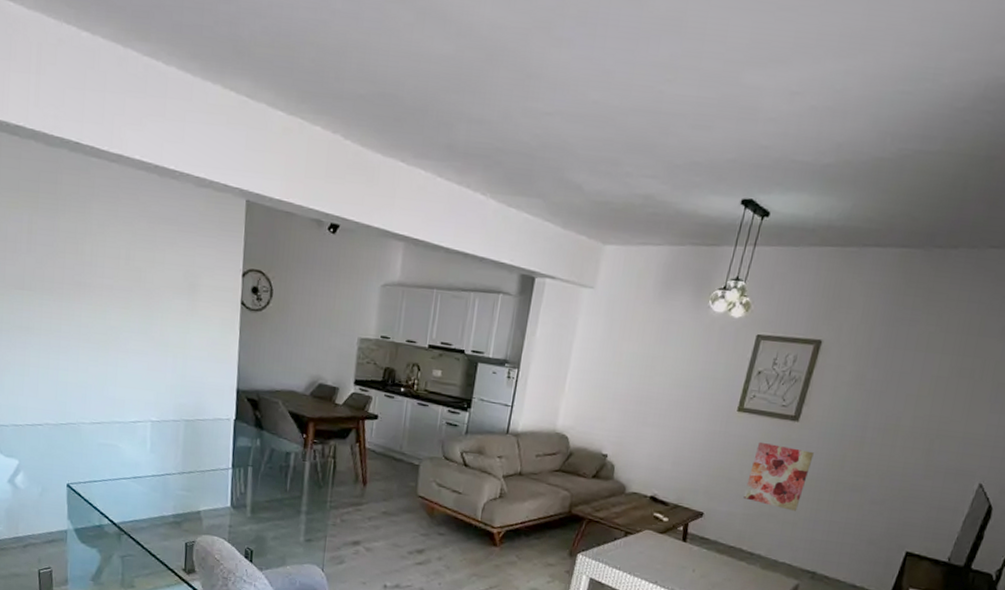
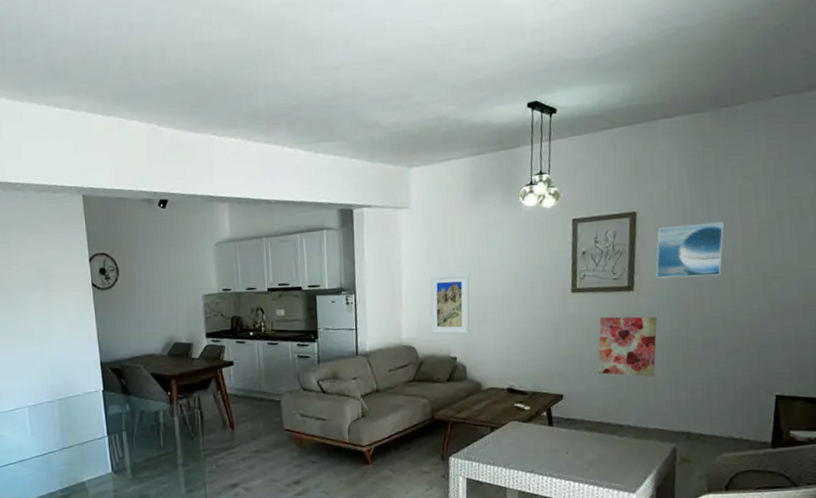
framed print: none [587,366,639,434] -> present [429,274,470,334]
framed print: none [824,362,904,423] -> present [656,221,724,278]

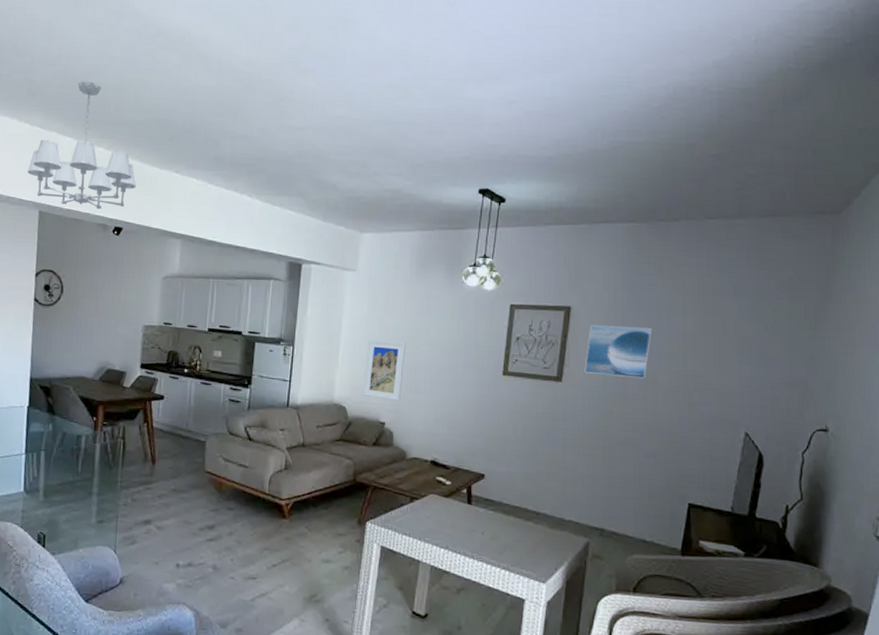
chandelier: none [64,52,175,185] -> present [27,81,136,210]
wall art: present [598,316,657,377] -> none [521,402,581,468]

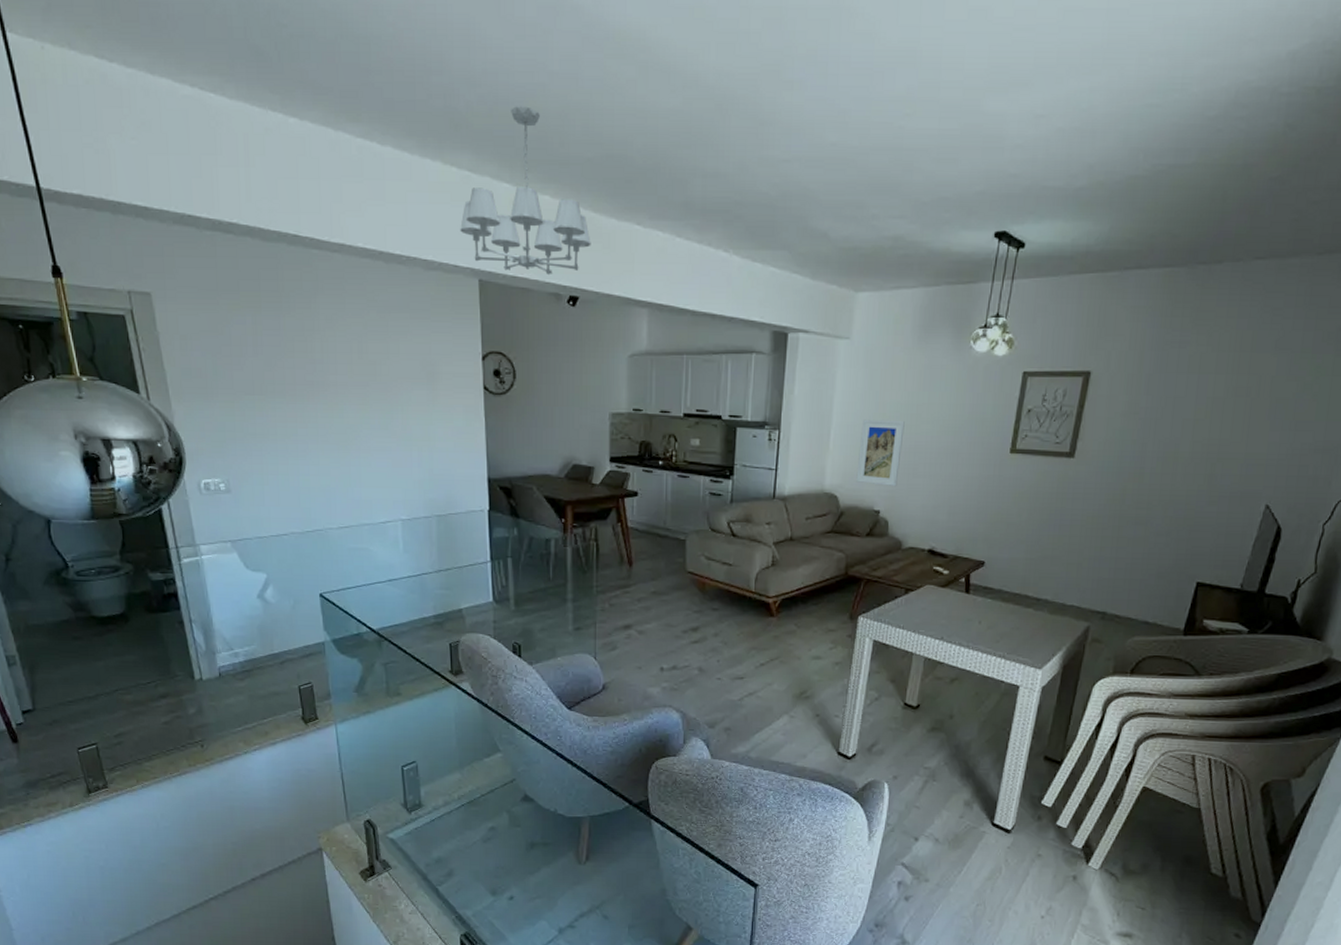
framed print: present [584,325,652,379] -> none [1099,391,1178,451]

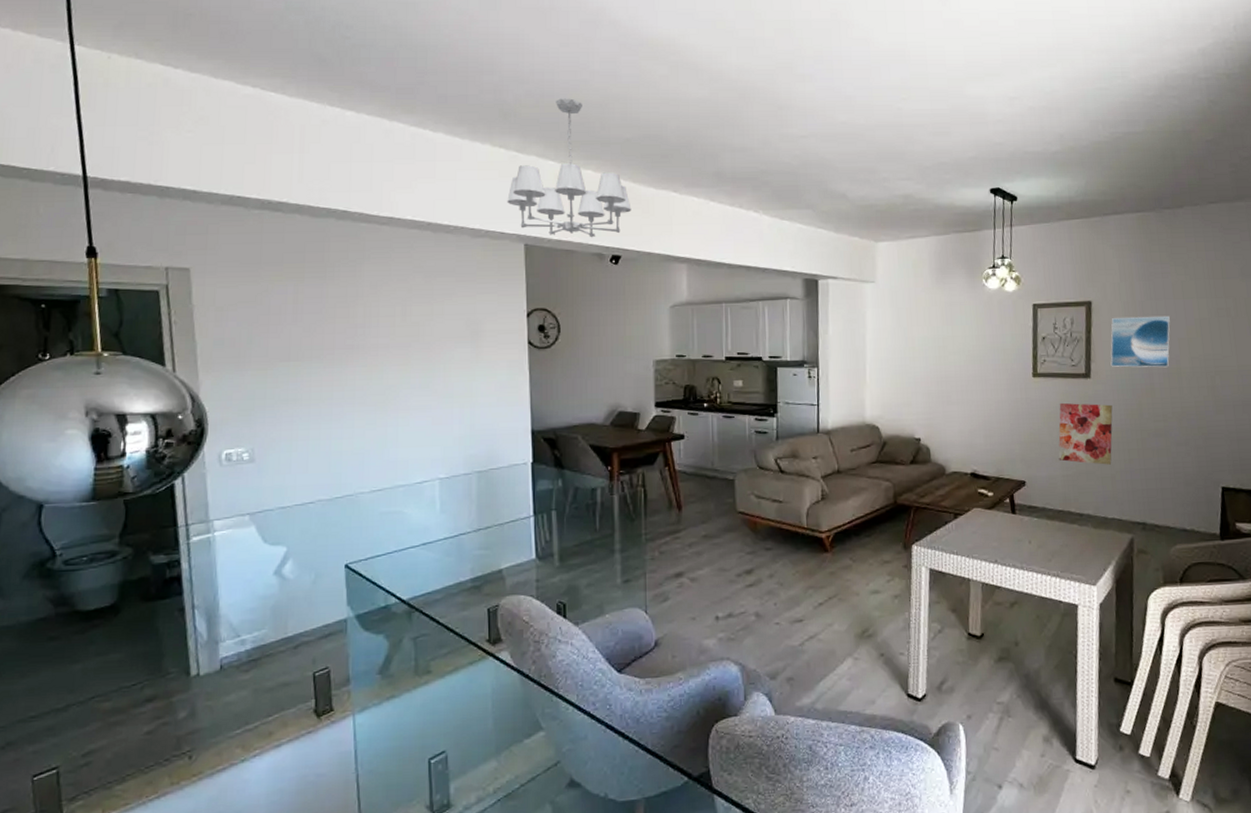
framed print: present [856,419,905,487] -> none [894,353,934,415]
wall art: none [1024,482,1093,551] -> present [1058,402,1113,465]
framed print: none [1099,391,1178,451] -> present [1110,315,1170,368]

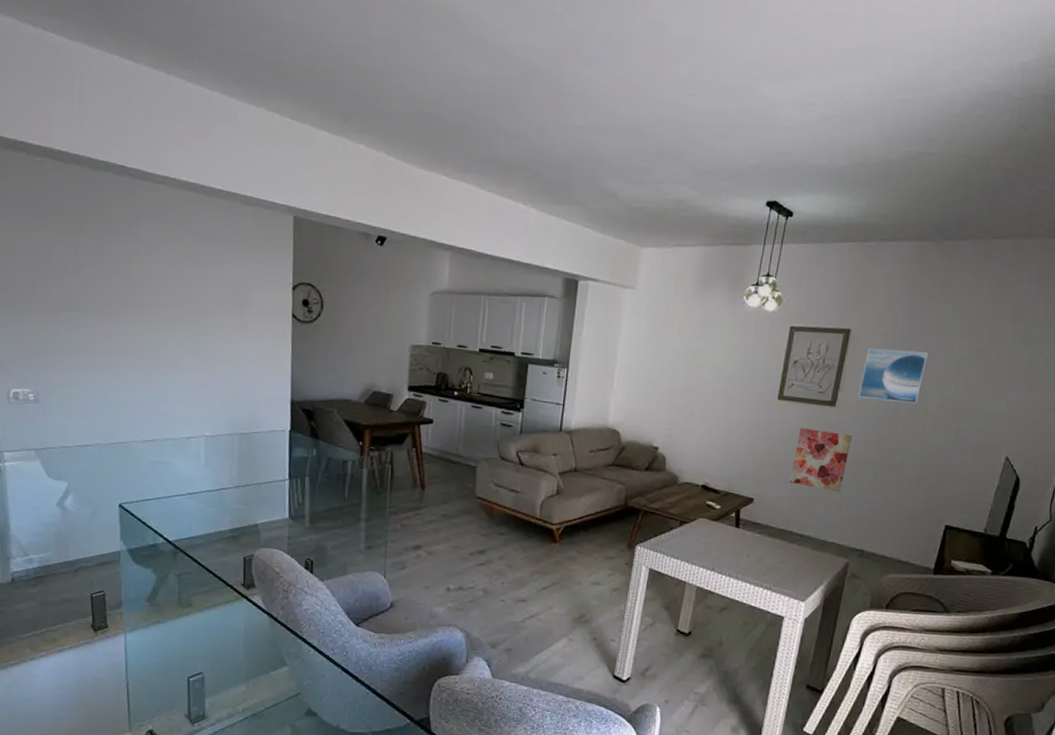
chandelier: present [507,98,632,238] -> none [279,64,401,216]

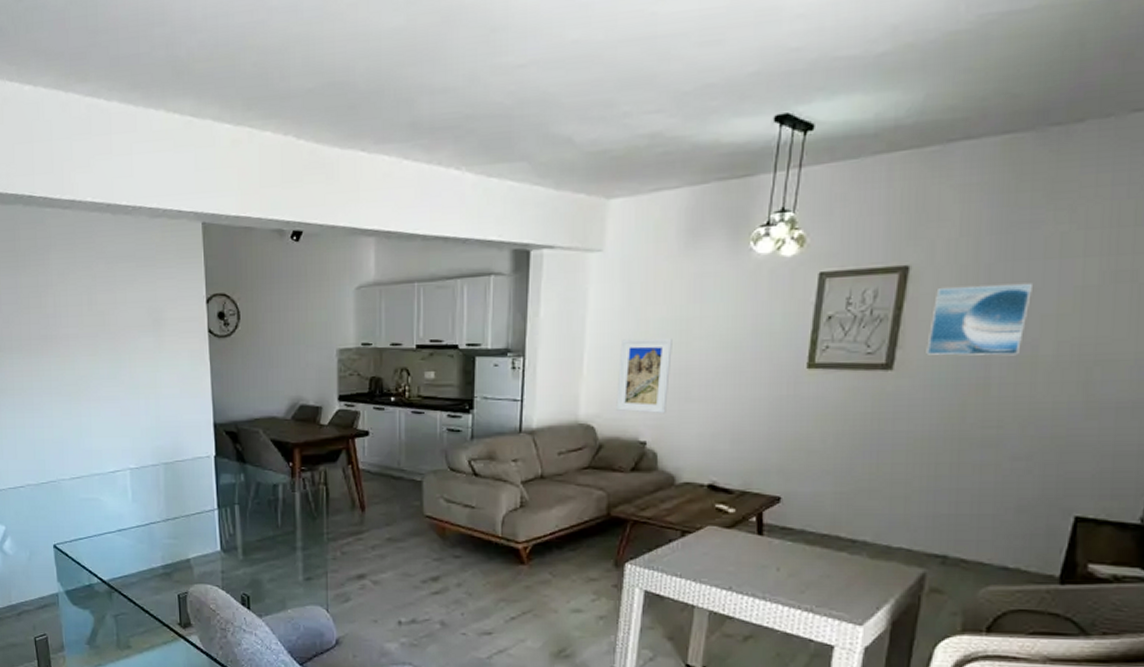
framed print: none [637,362,683,426] -> present [616,338,672,414]
wall art: present [790,427,852,492] -> none [831,401,920,482]

